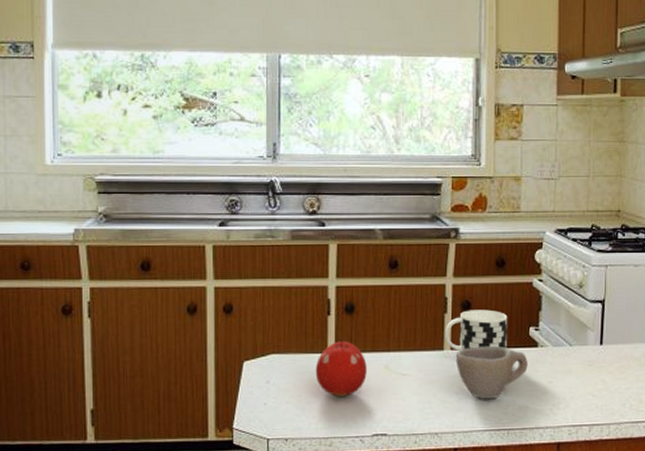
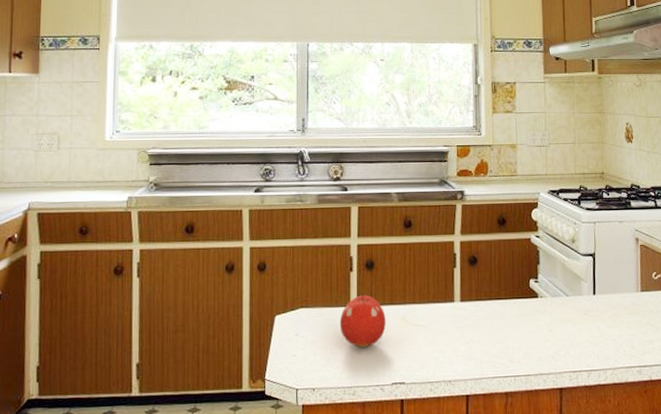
cup: present [445,309,508,352] -> none [455,264,511,303]
cup: present [455,345,528,399] -> none [465,297,530,347]

